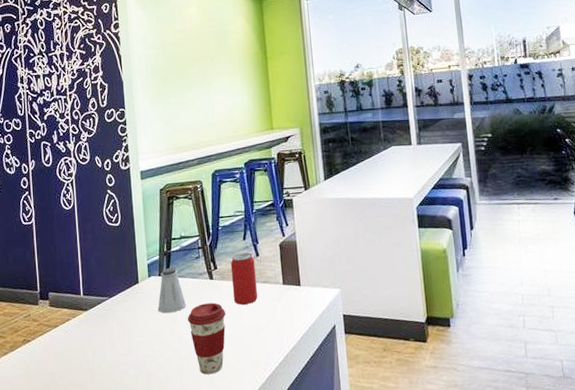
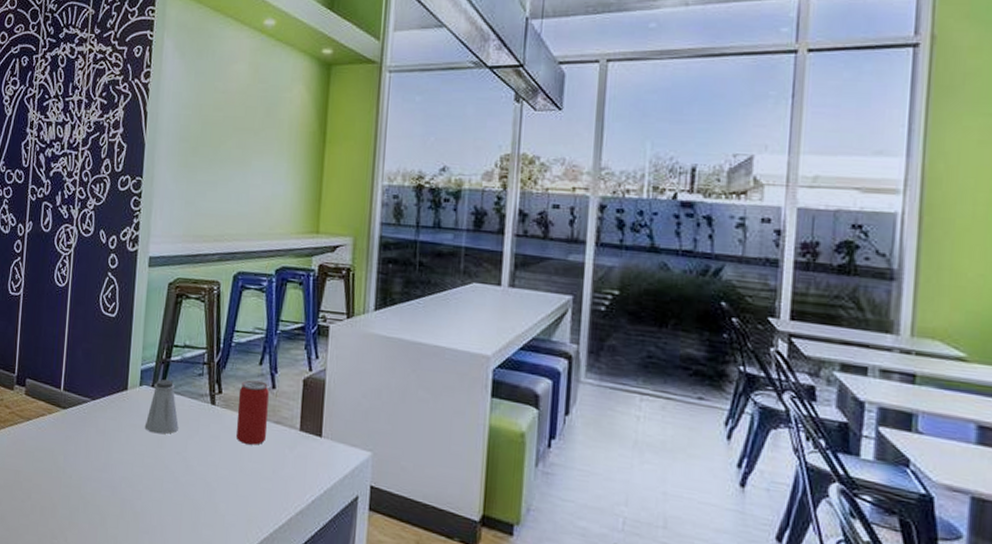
coffee cup: present [187,302,226,375] -> none [177,431,224,519]

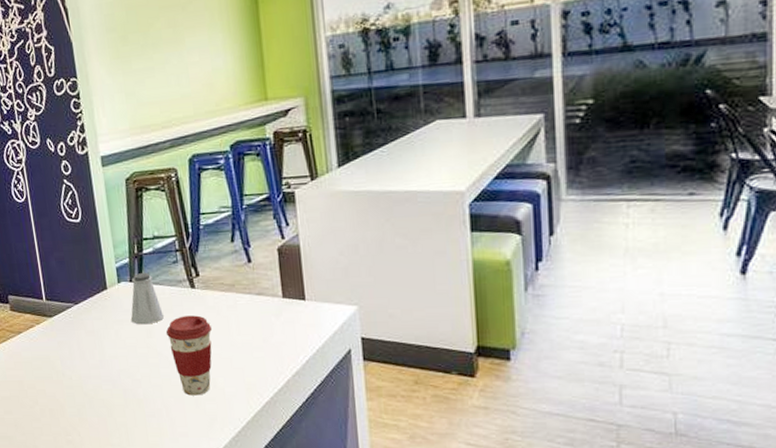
coffee cup: none [177,431,224,519] -> present [165,315,212,396]
beverage can: present [235,380,269,445] -> none [215,257,252,319]

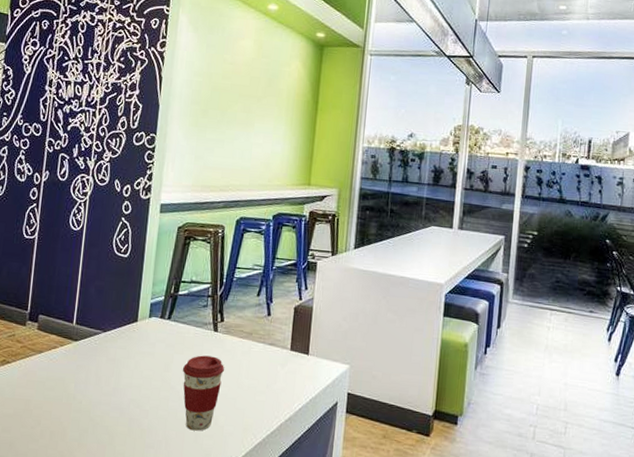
saltshaker: present [131,272,164,325] -> none [153,311,184,359]

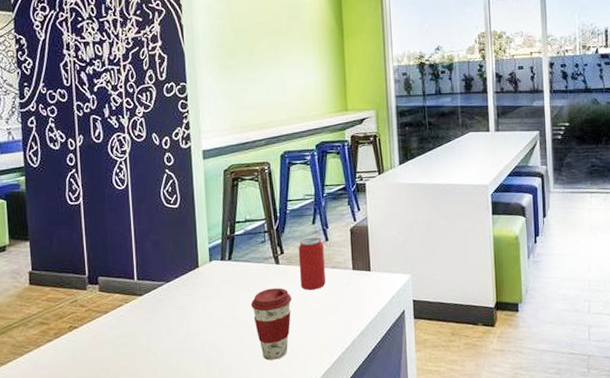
beverage can: none [235,309,265,365] -> present [298,237,327,290]

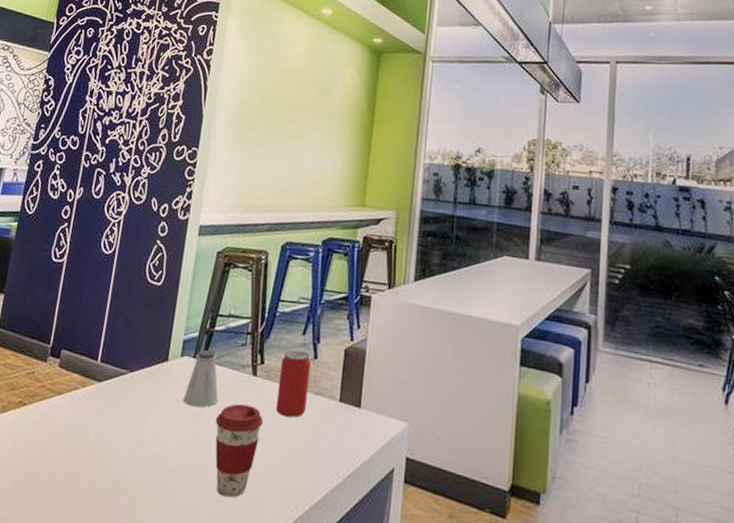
saltshaker: none [219,251,250,299] -> present [184,349,219,408]

